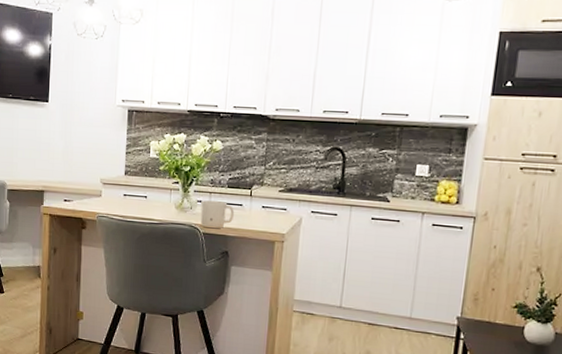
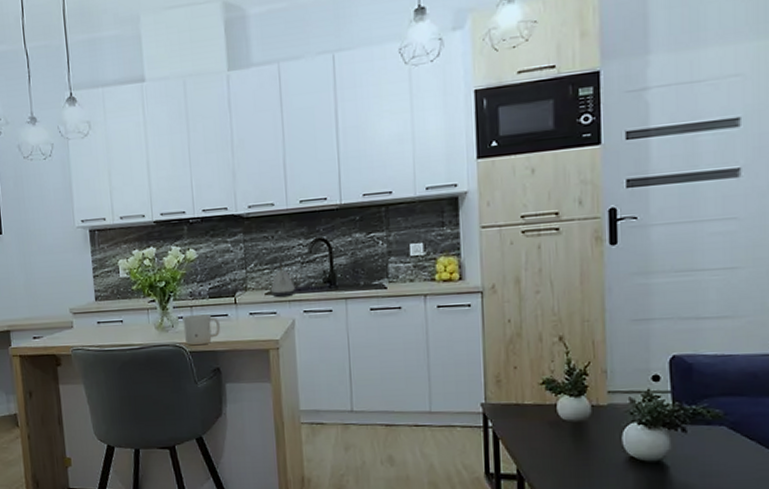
kettle: none [284,161,307,197] -> present [270,259,295,298]

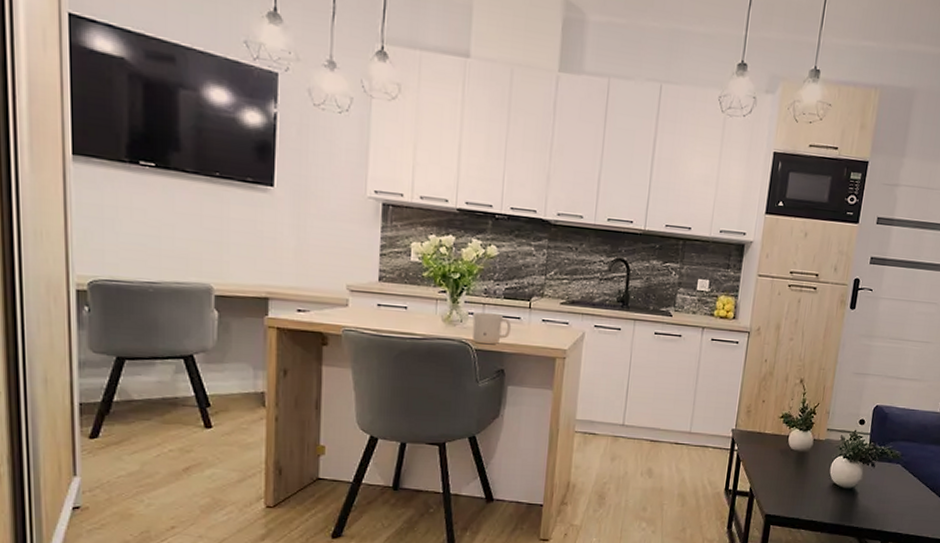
kettle: present [270,259,295,298] -> none [566,272,590,310]

